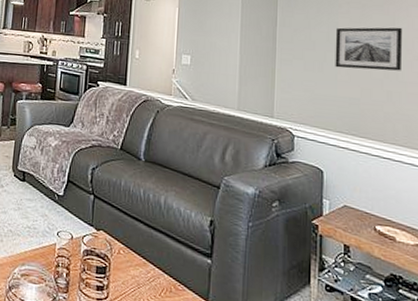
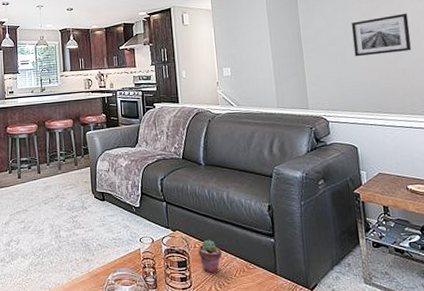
potted succulent: none [121,247,149,287] -> present [198,239,222,273]

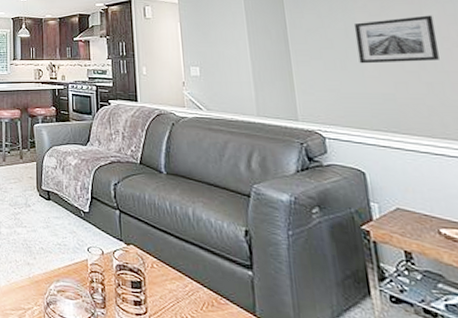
potted succulent: present [198,239,222,273] -> none [156,260,186,302]

